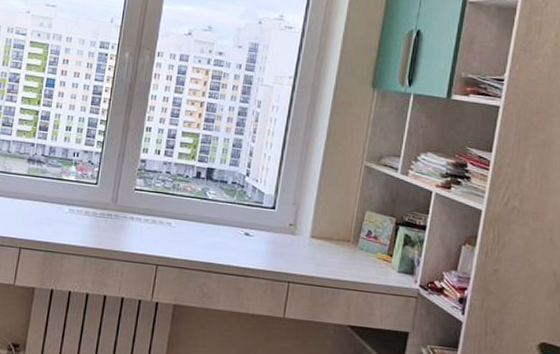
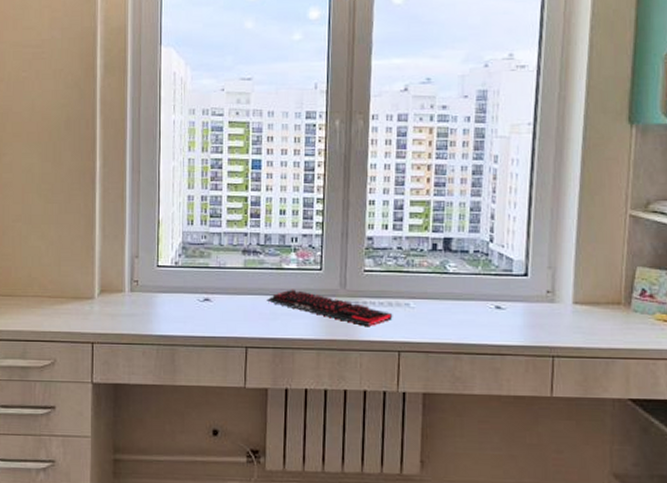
keyboard: none [44,199,156,240] -> present [267,289,393,326]

